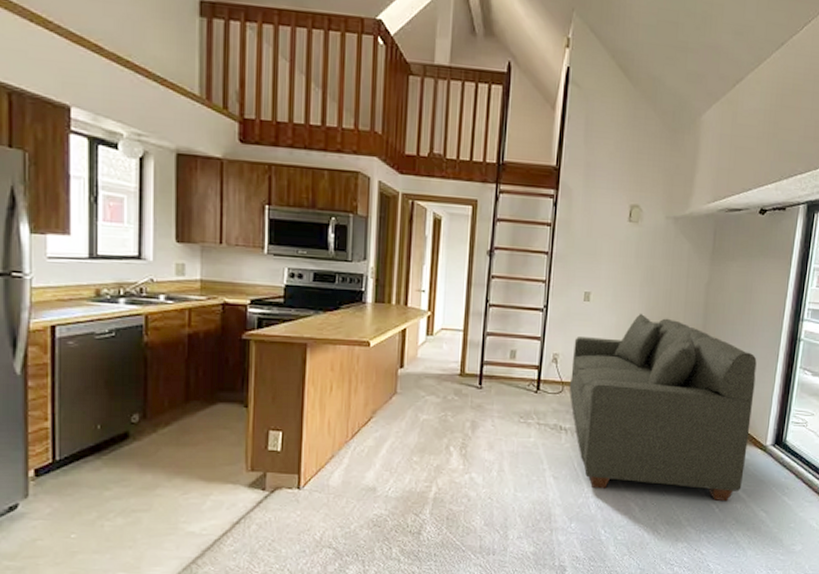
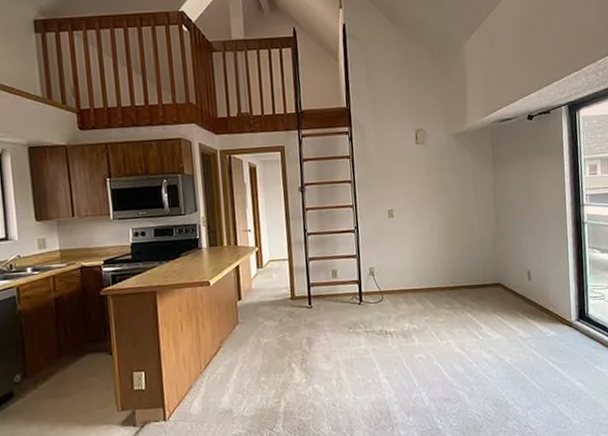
sofa: present [569,313,757,502] -> none [386,220,556,383]

